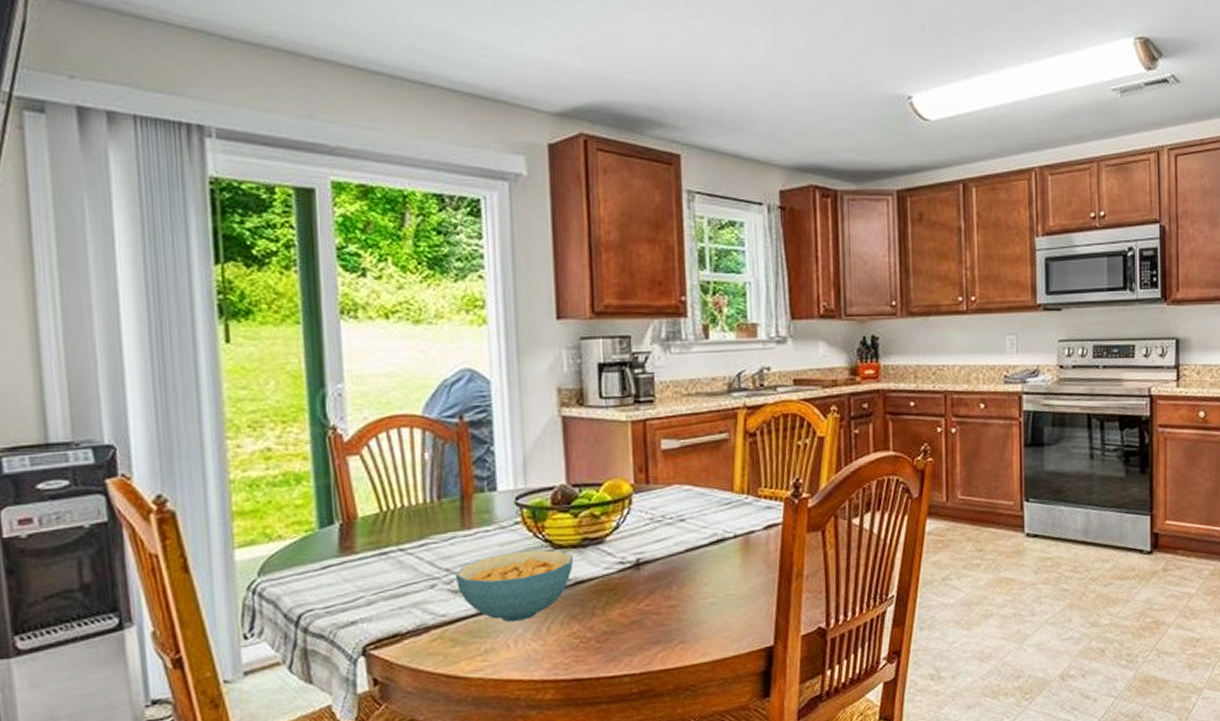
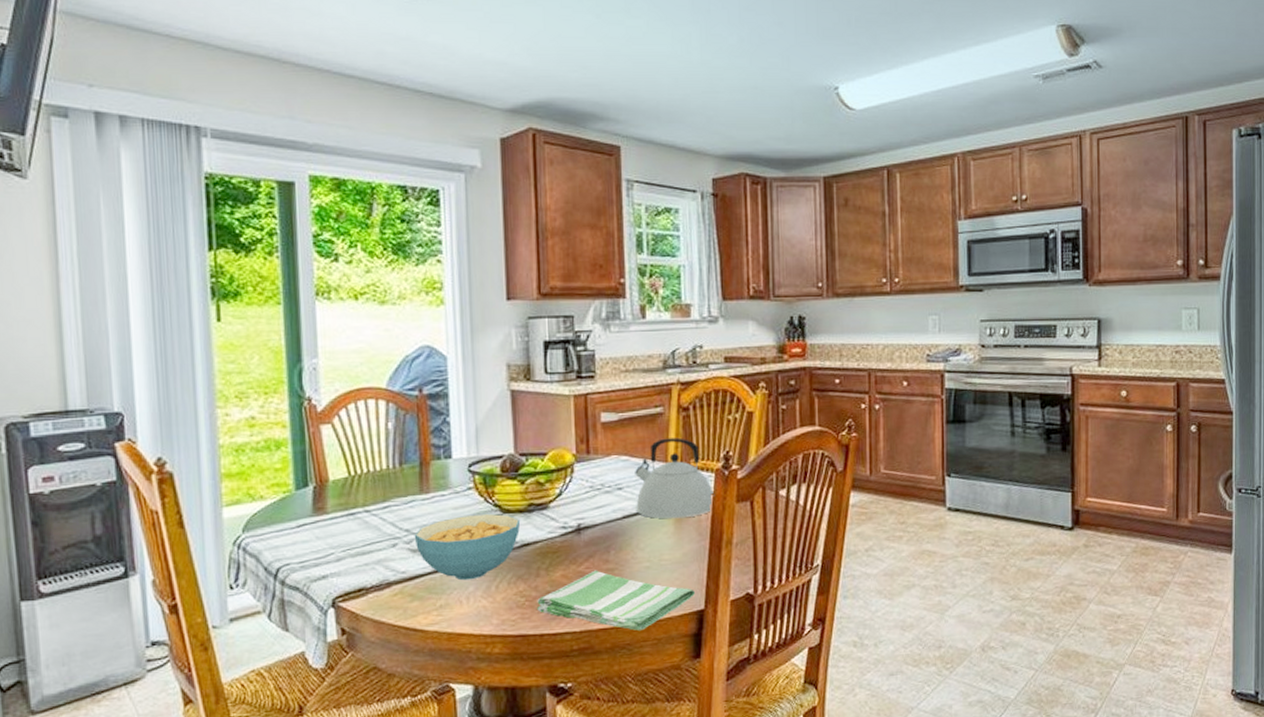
dish towel: none [592,607,763,670] -> present [537,570,695,631]
kettle: none [698,465,783,552] -> present [635,437,714,519]

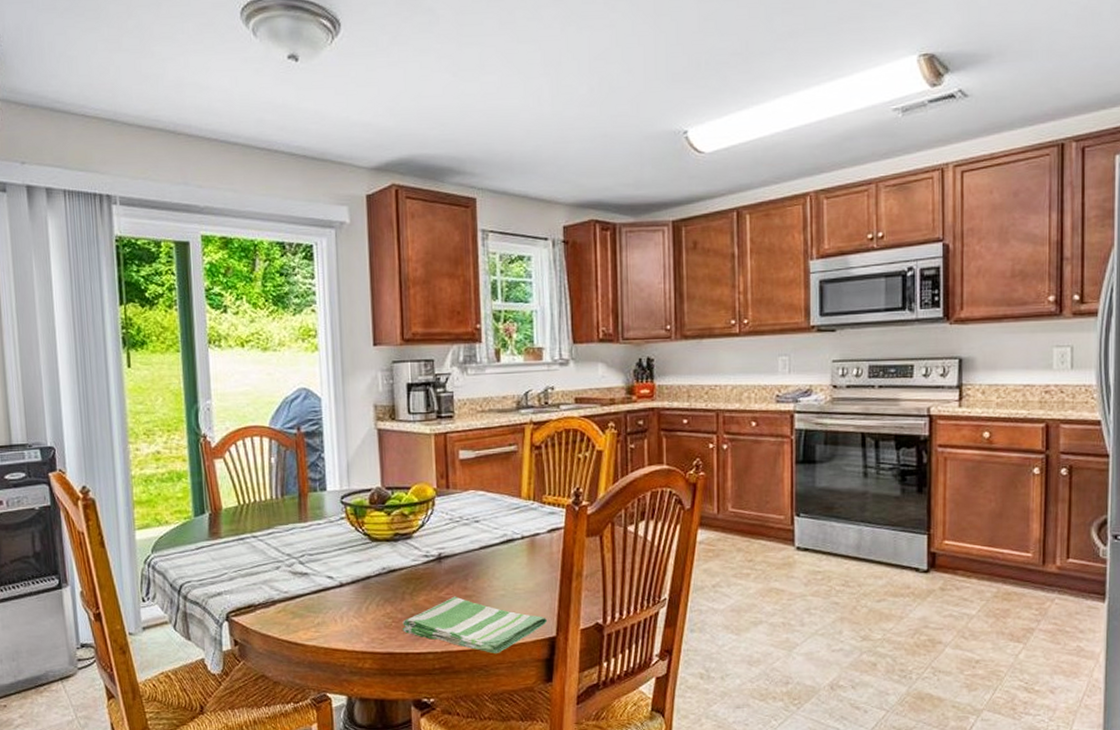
cereal bowl: present [414,513,521,581] -> none [294,541,388,601]
kettle: present [635,437,714,519] -> none [491,474,565,551]

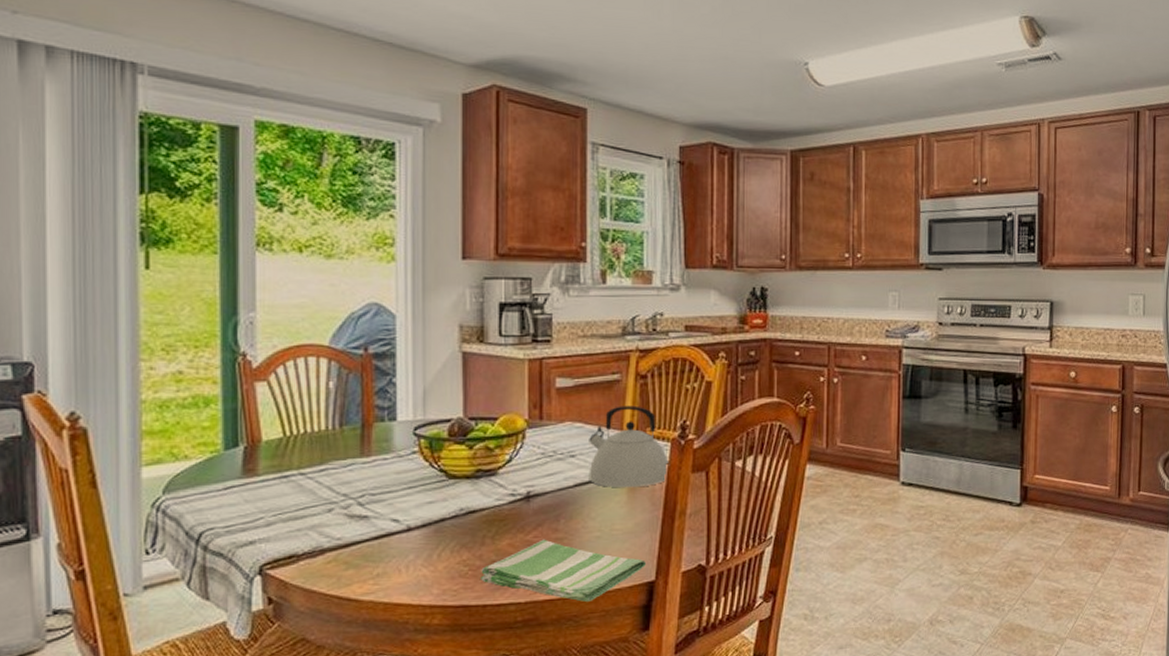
kettle: none [491,474,565,551] -> present [589,405,669,488]

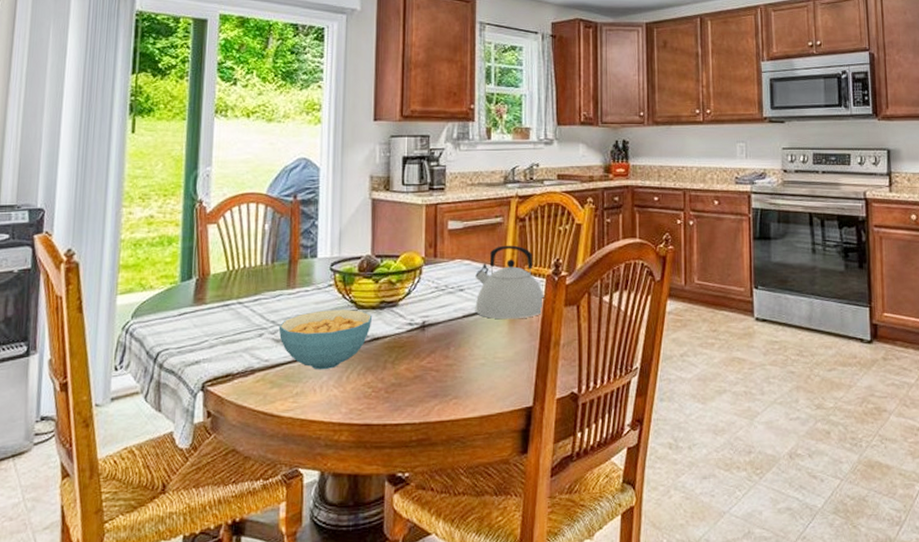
cereal bowl: none [352,479,467,548] -> present [278,309,373,370]
dish towel: present [481,539,646,602] -> none [382,365,524,424]

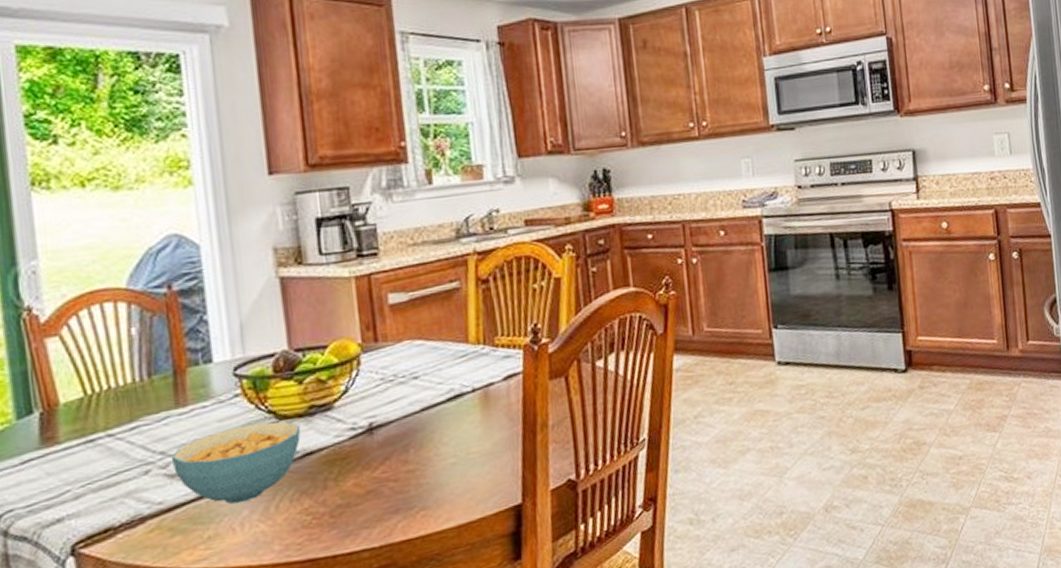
kettle: present [475,245,544,320] -> none [431,313,523,407]

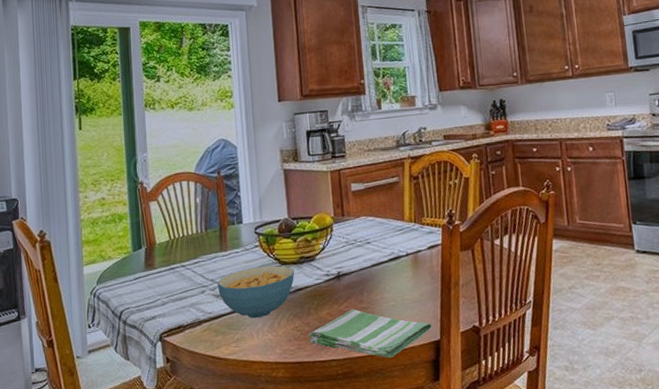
dish towel: none [326,473,510,538] -> present [309,308,432,358]

